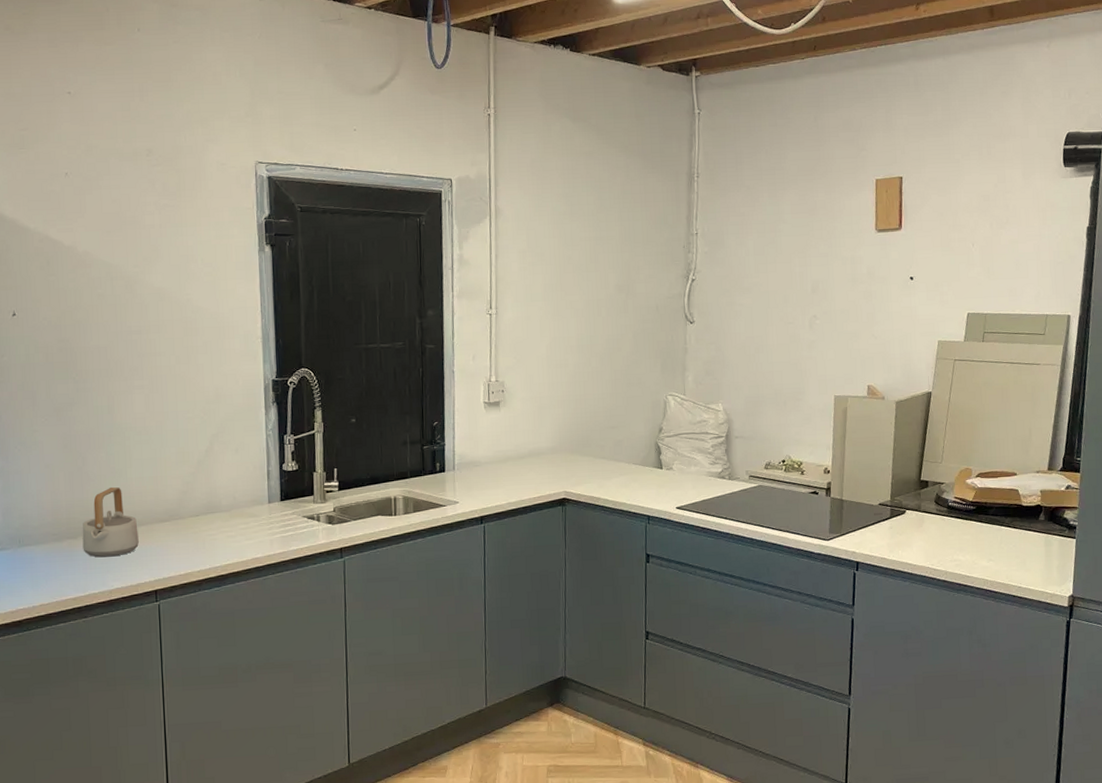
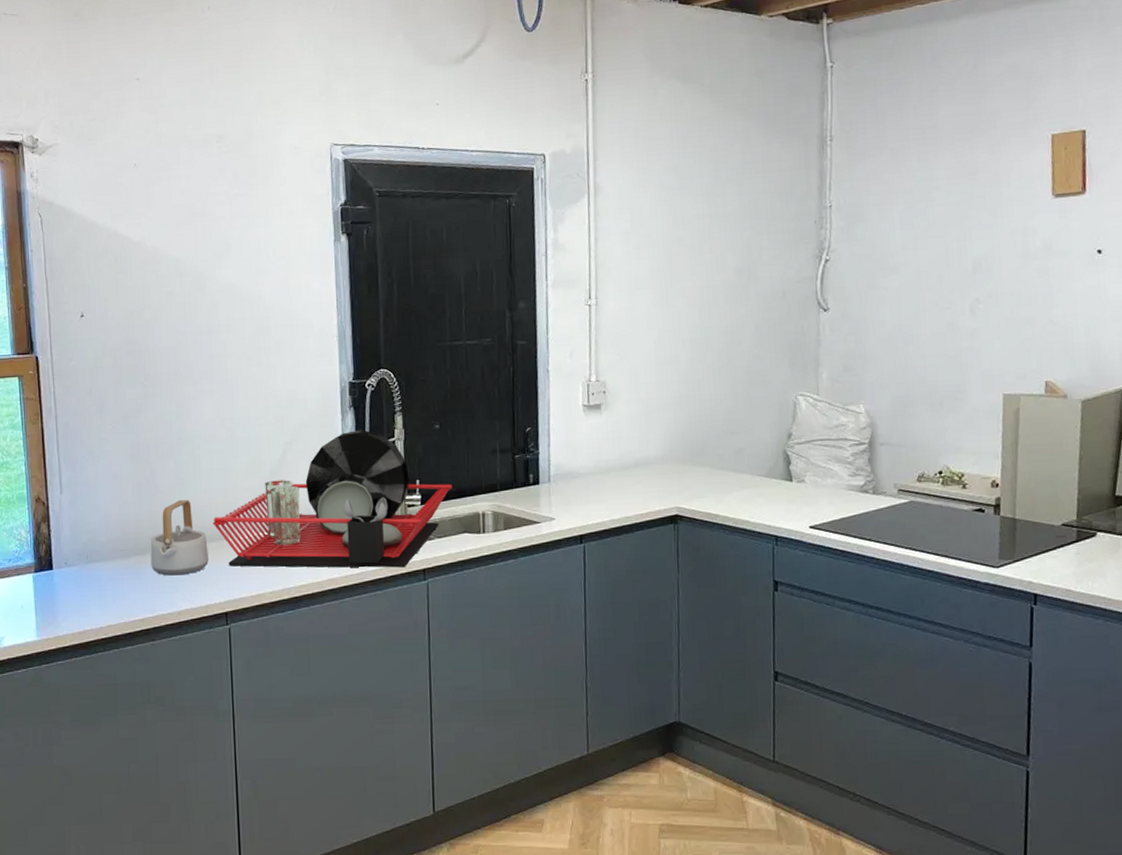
dish rack: none [143,423,367,548] -> present [213,430,452,569]

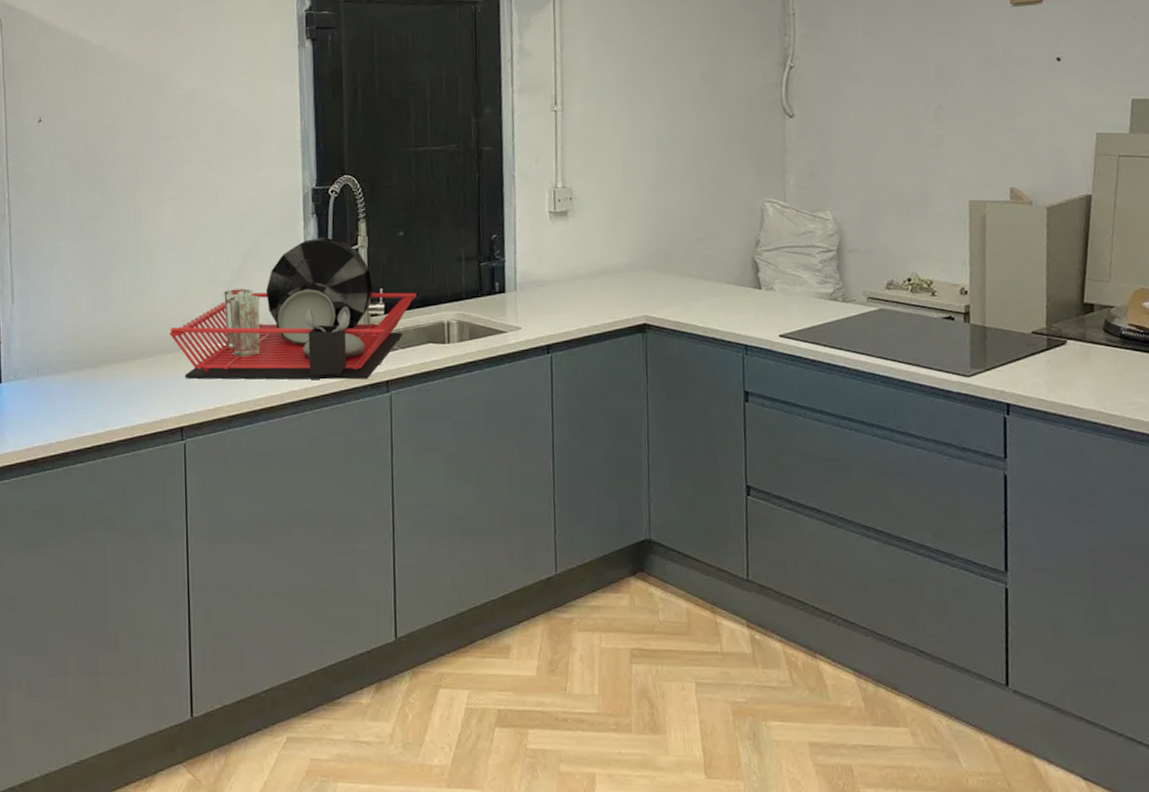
teapot: present [150,499,209,576] -> none [104,309,164,389]

